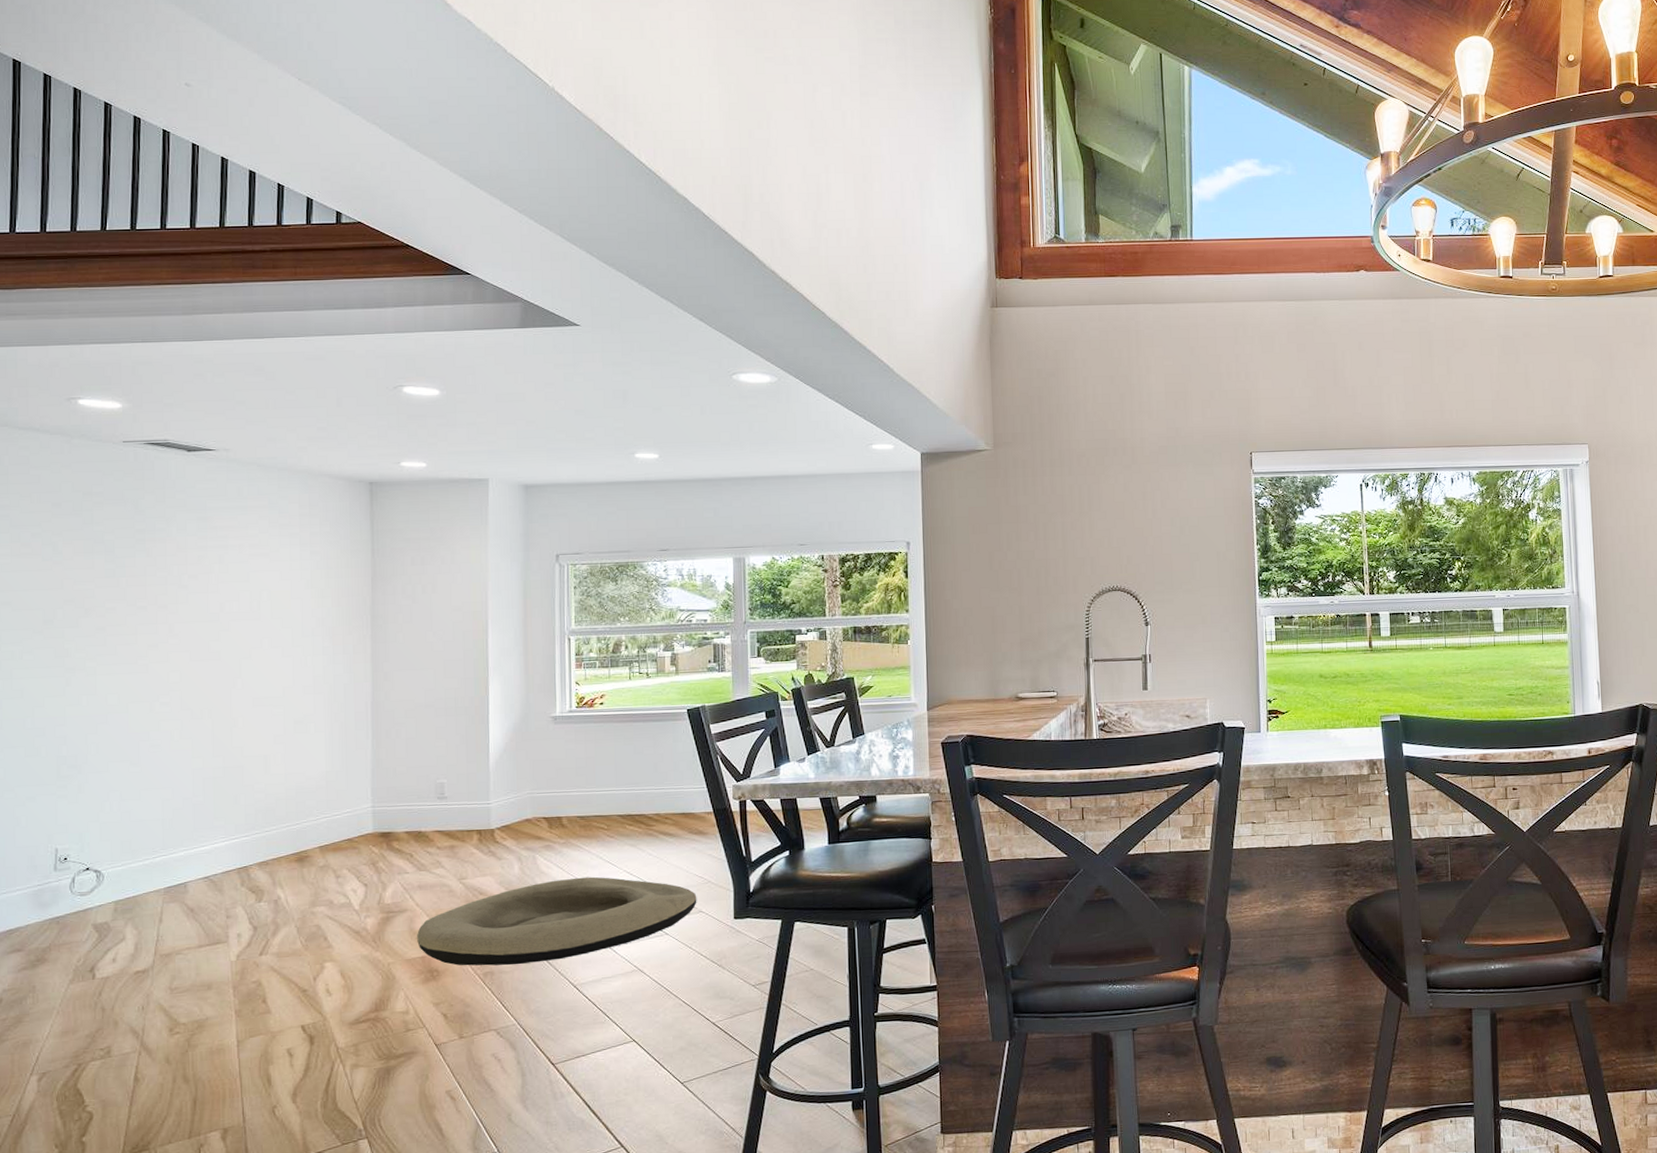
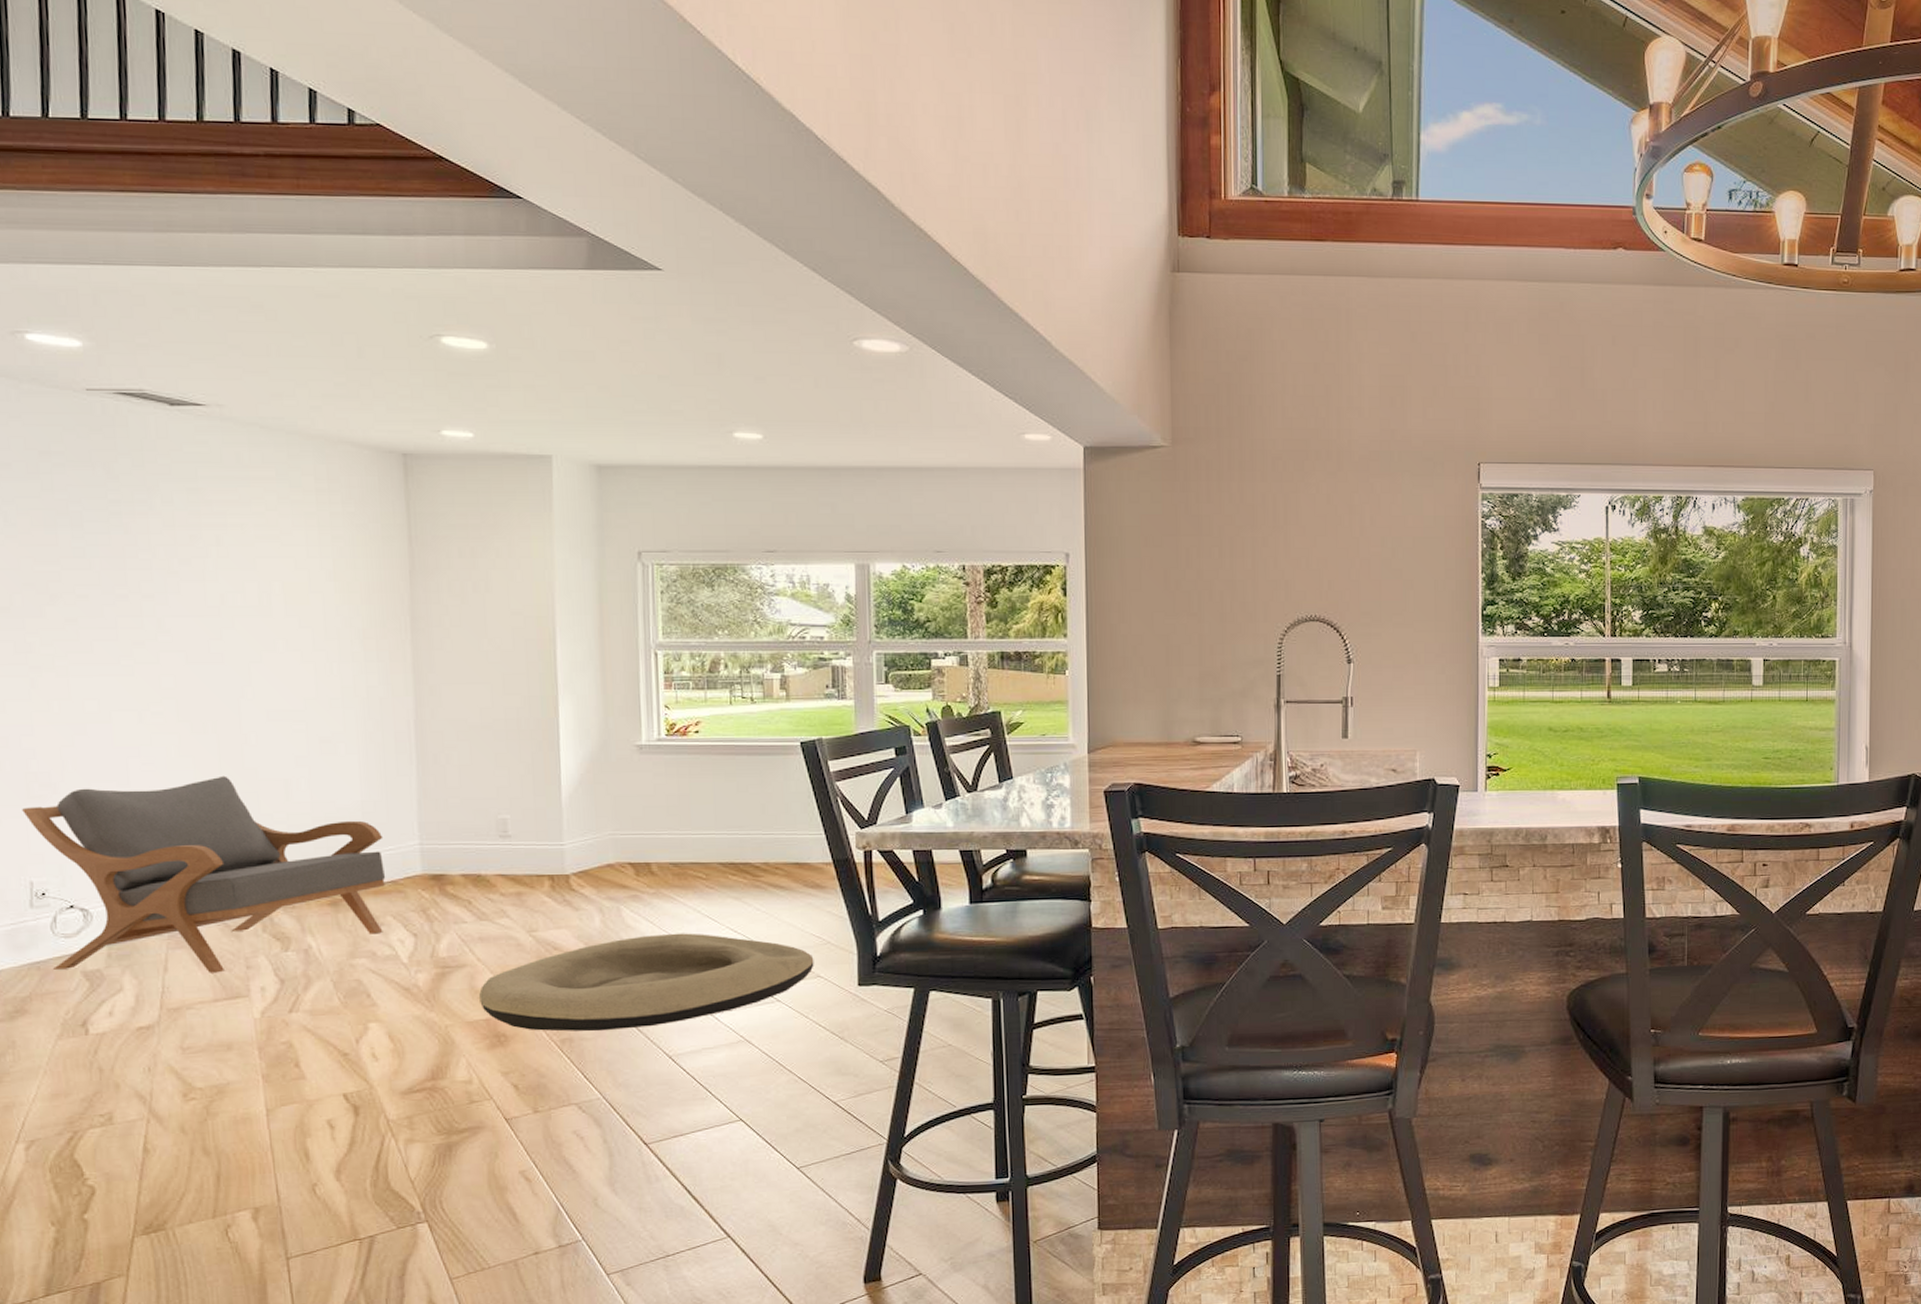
armchair: none [53,754,344,923] -> present [22,775,386,973]

